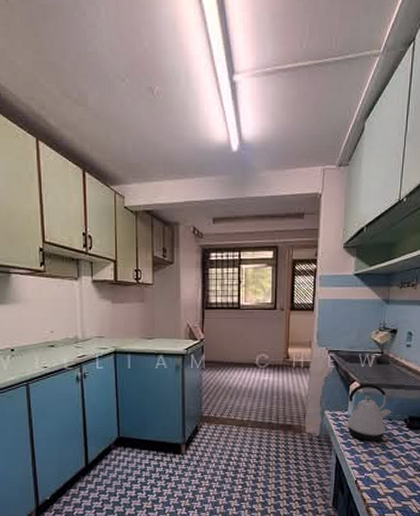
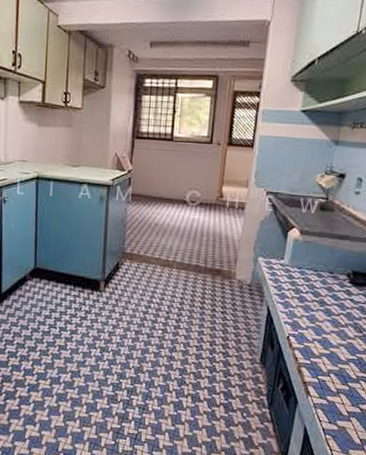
kettle: present [344,383,392,441] -> none [279,231,334,295]

